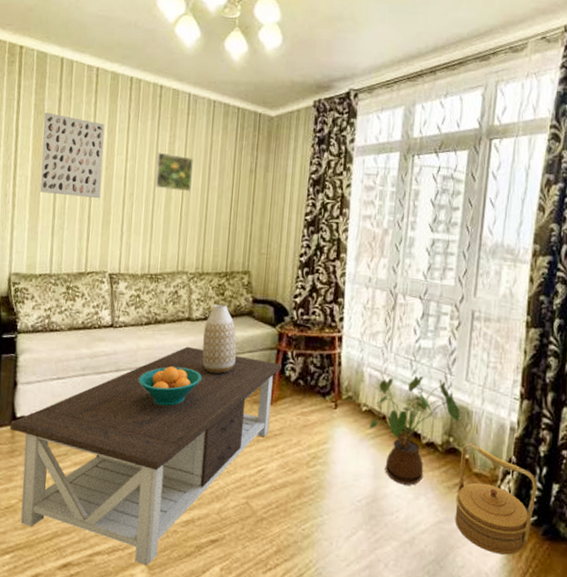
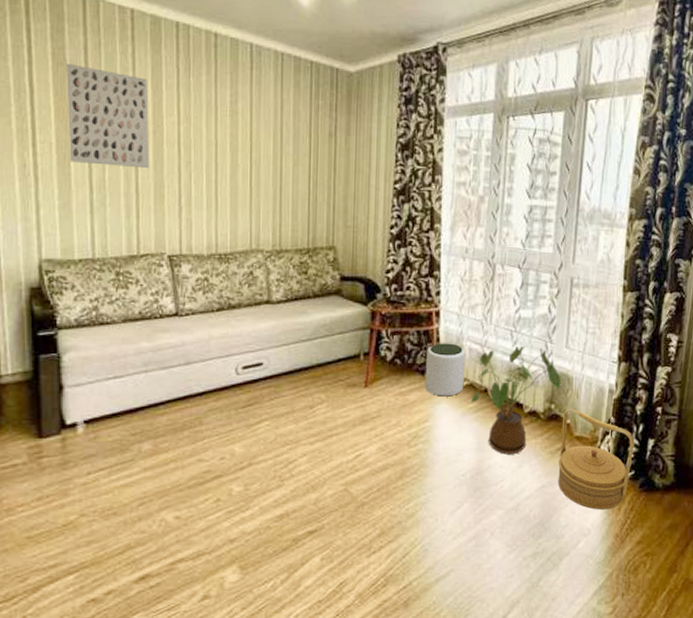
coffee table: present [10,346,282,566] -> none [59,332,376,566]
fruit bowl: present [138,366,202,407] -> none [213,355,287,398]
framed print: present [154,152,193,192] -> none [215,113,261,159]
vase: present [202,304,237,374] -> none [285,283,325,358]
plant pot: none [325,367,366,421] -> present [424,343,466,397]

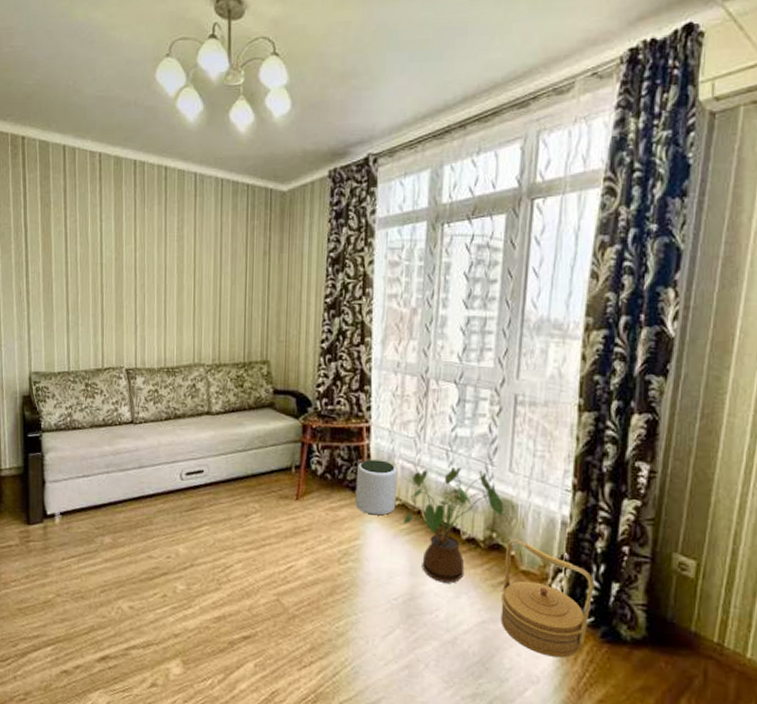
wall art: present [66,63,150,169] -> none [50,205,112,292]

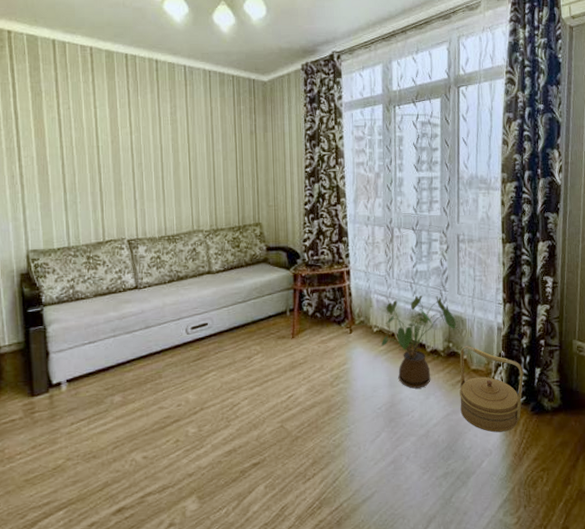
plant pot: present [355,459,398,516] -> none [341,296,375,342]

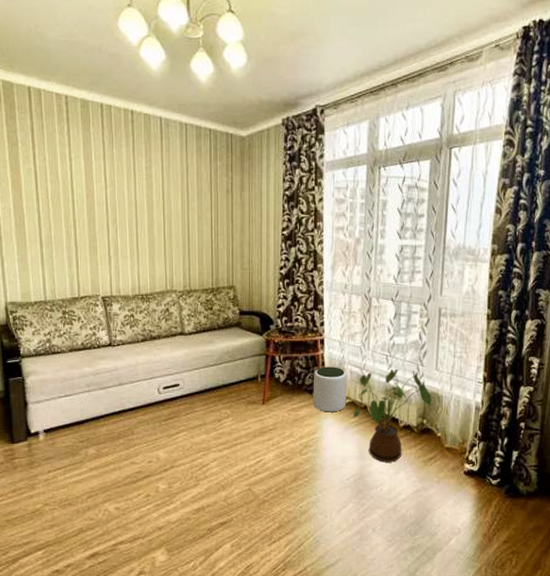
plant pot: none [341,296,375,342] -> present [313,366,347,412]
basket: present [459,345,524,433] -> none [431,422,500,512]

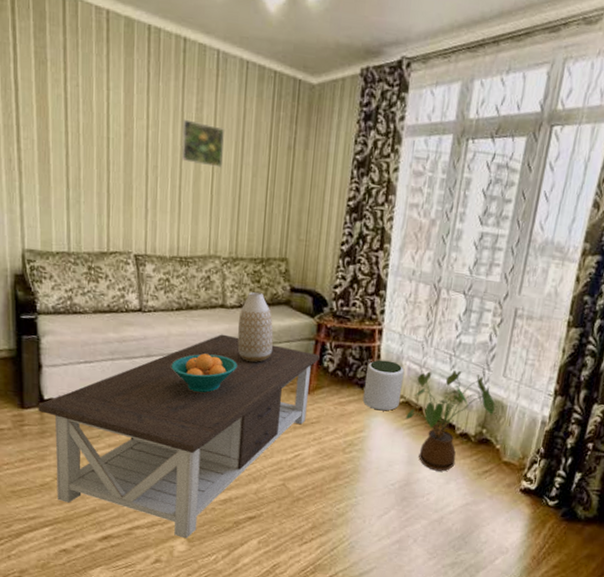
coffee table: none [26,358,271,549] -> present [38,334,320,539]
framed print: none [134,177,171,215] -> present [181,119,224,168]
fruit bowl: none [141,377,199,413] -> present [171,353,237,393]
vase: none [196,318,228,380] -> present [237,291,274,362]

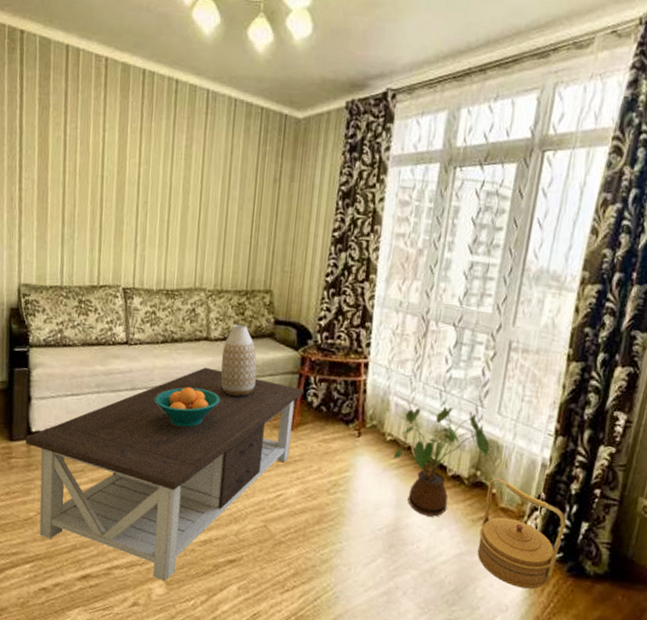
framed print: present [181,119,224,168] -> none [170,156,212,202]
plant pot: present [362,359,405,411] -> none [348,395,392,450]
basket: none [482,434,562,533] -> present [477,477,567,589]

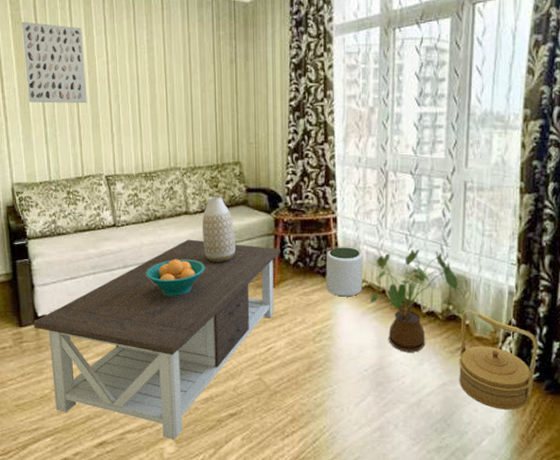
wall art: none [47,108,116,207] -> present [22,21,87,104]
plant pot: none [348,395,392,450] -> present [326,247,363,297]

